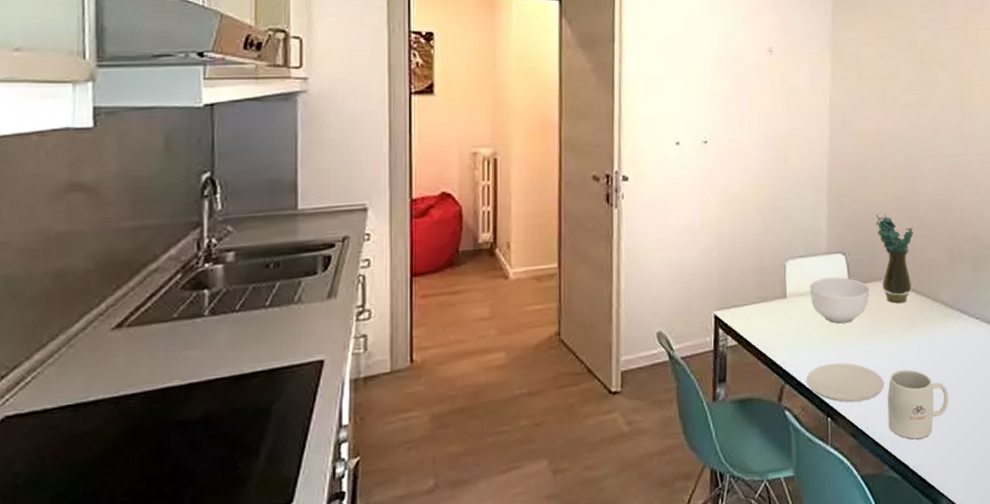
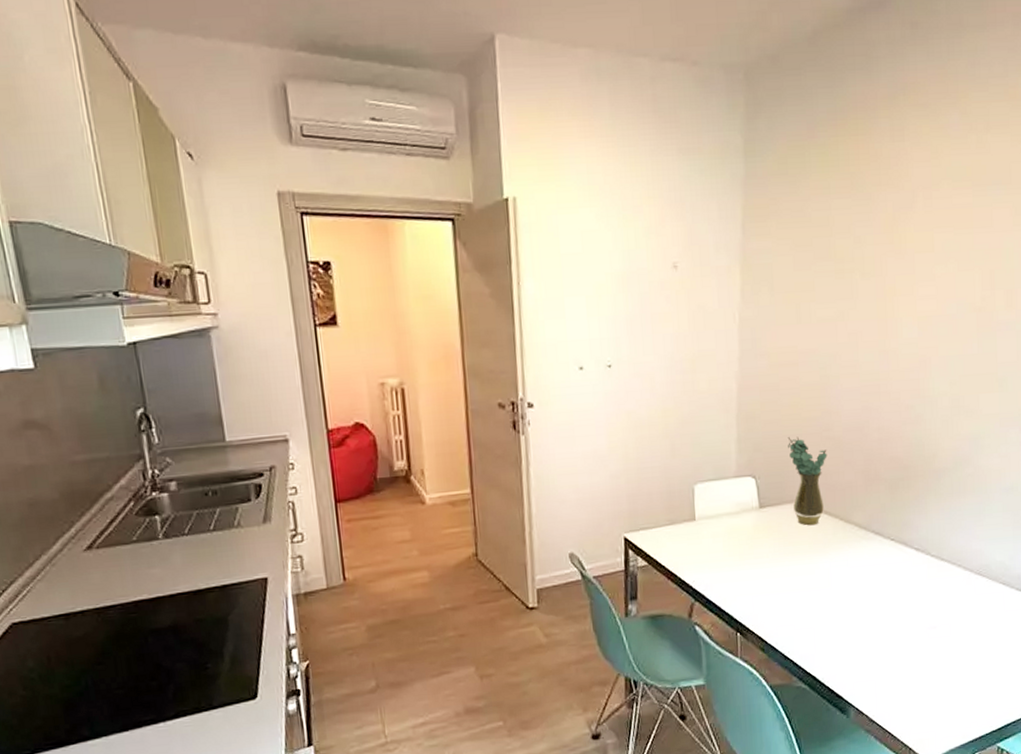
plate: present [806,363,885,403] -> none [716,582,794,620]
bowl: present [809,277,870,324] -> none [718,500,780,545]
mug: present [887,369,949,440] -> none [796,589,860,654]

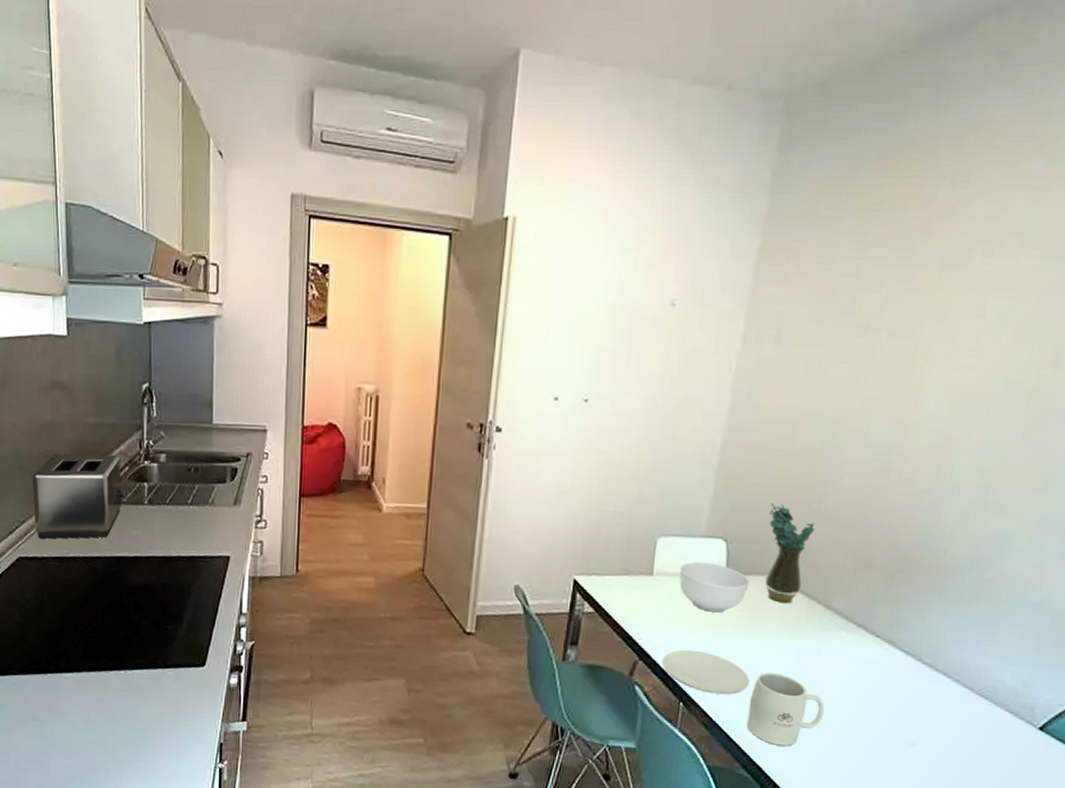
toaster: none [14,491,134,599] -> present [32,454,125,539]
plate: none [716,582,794,620] -> present [662,649,750,695]
bowl: none [718,500,780,545] -> present [679,561,750,613]
mug: none [796,589,860,654] -> present [747,672,825,747]

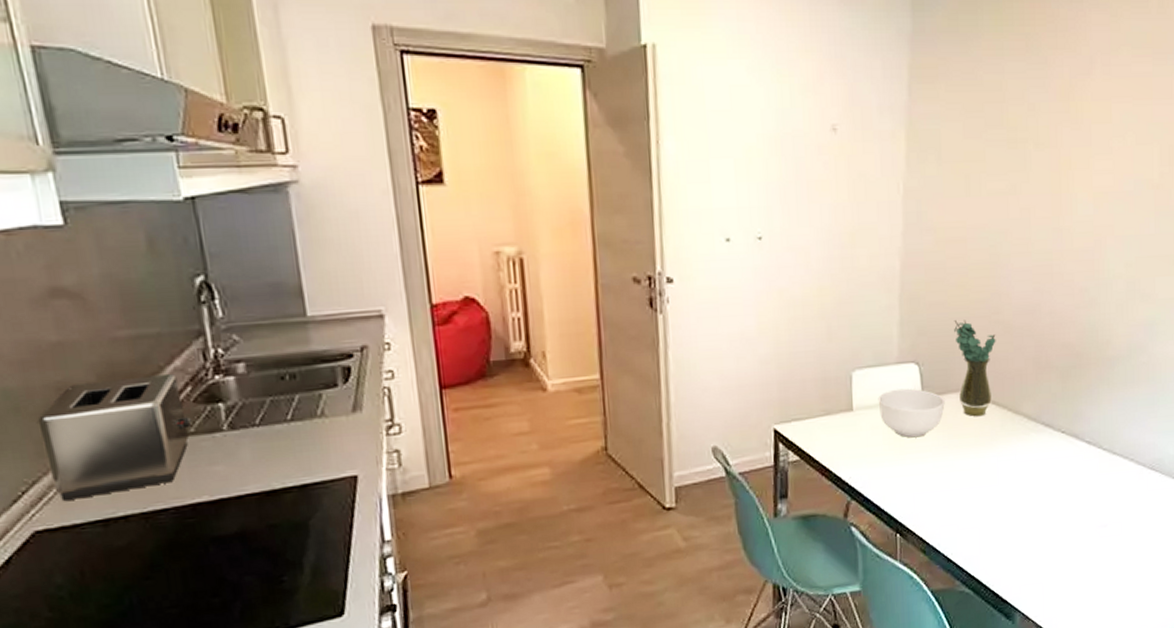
plate: present [662,649,750,695] -> none [874,478,958,519]
mug: present [747,672,825,747] -> none [960,485,1028,556]

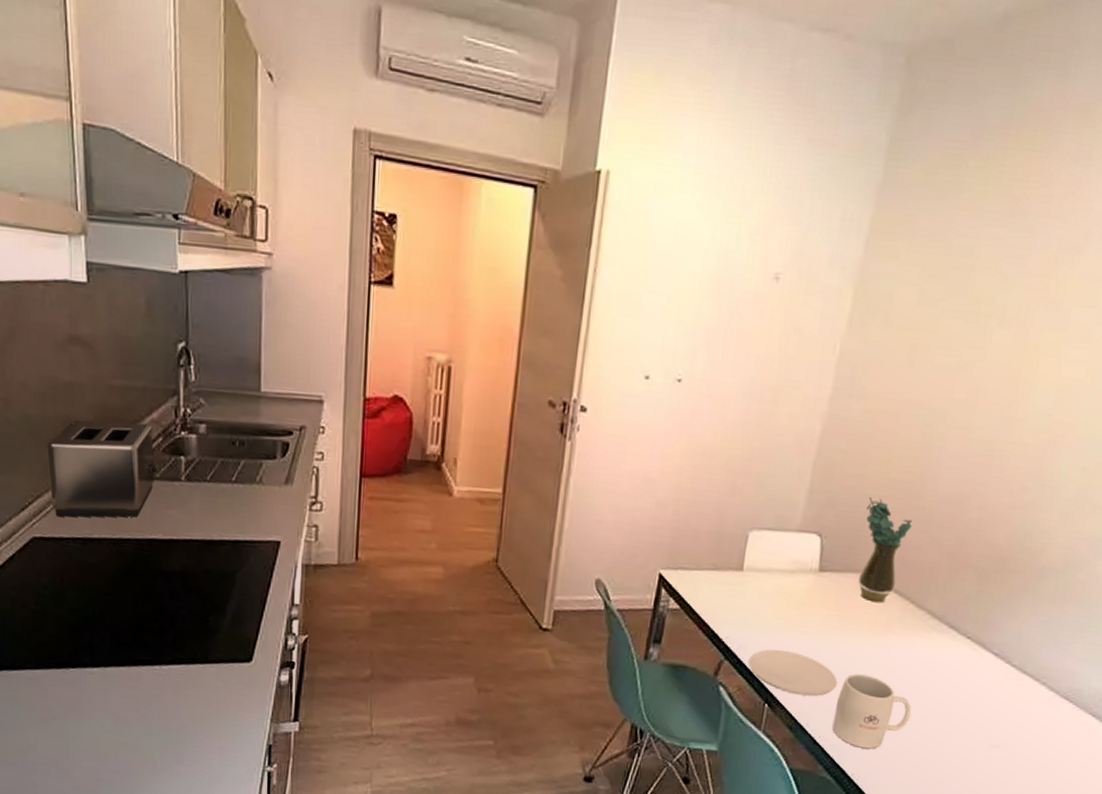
plate: none [874,478,958,519] -> present [748,649,838,697]
bowl: present [878,388,945,438] -> none [770,557,843,611]
mug: none [960,485,1028,556] -> present [832,673,912,749]

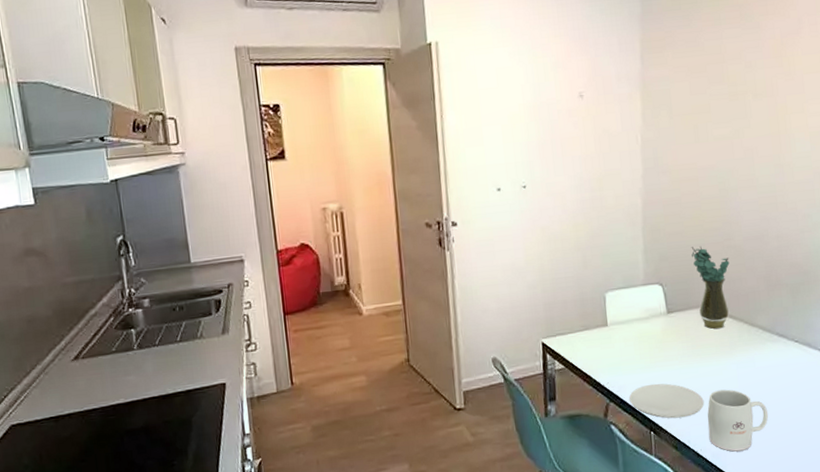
toaster: present [47,420,159,518] -> none [15,308,114,403]

